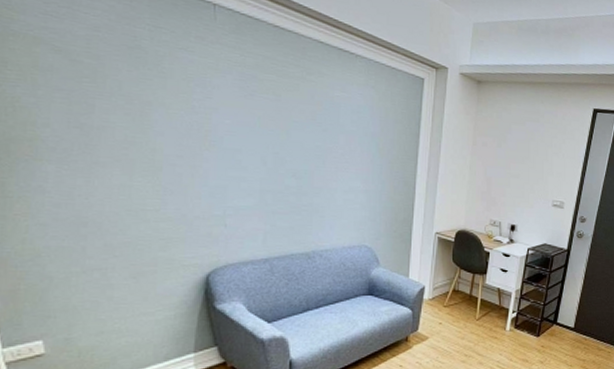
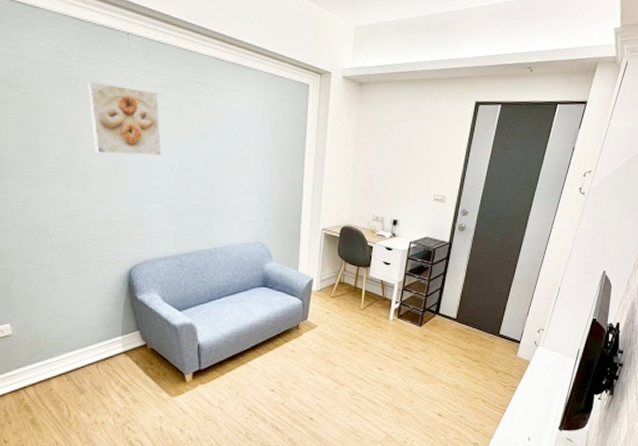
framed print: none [161,54,252,145] -> present [88,81,161,156]

